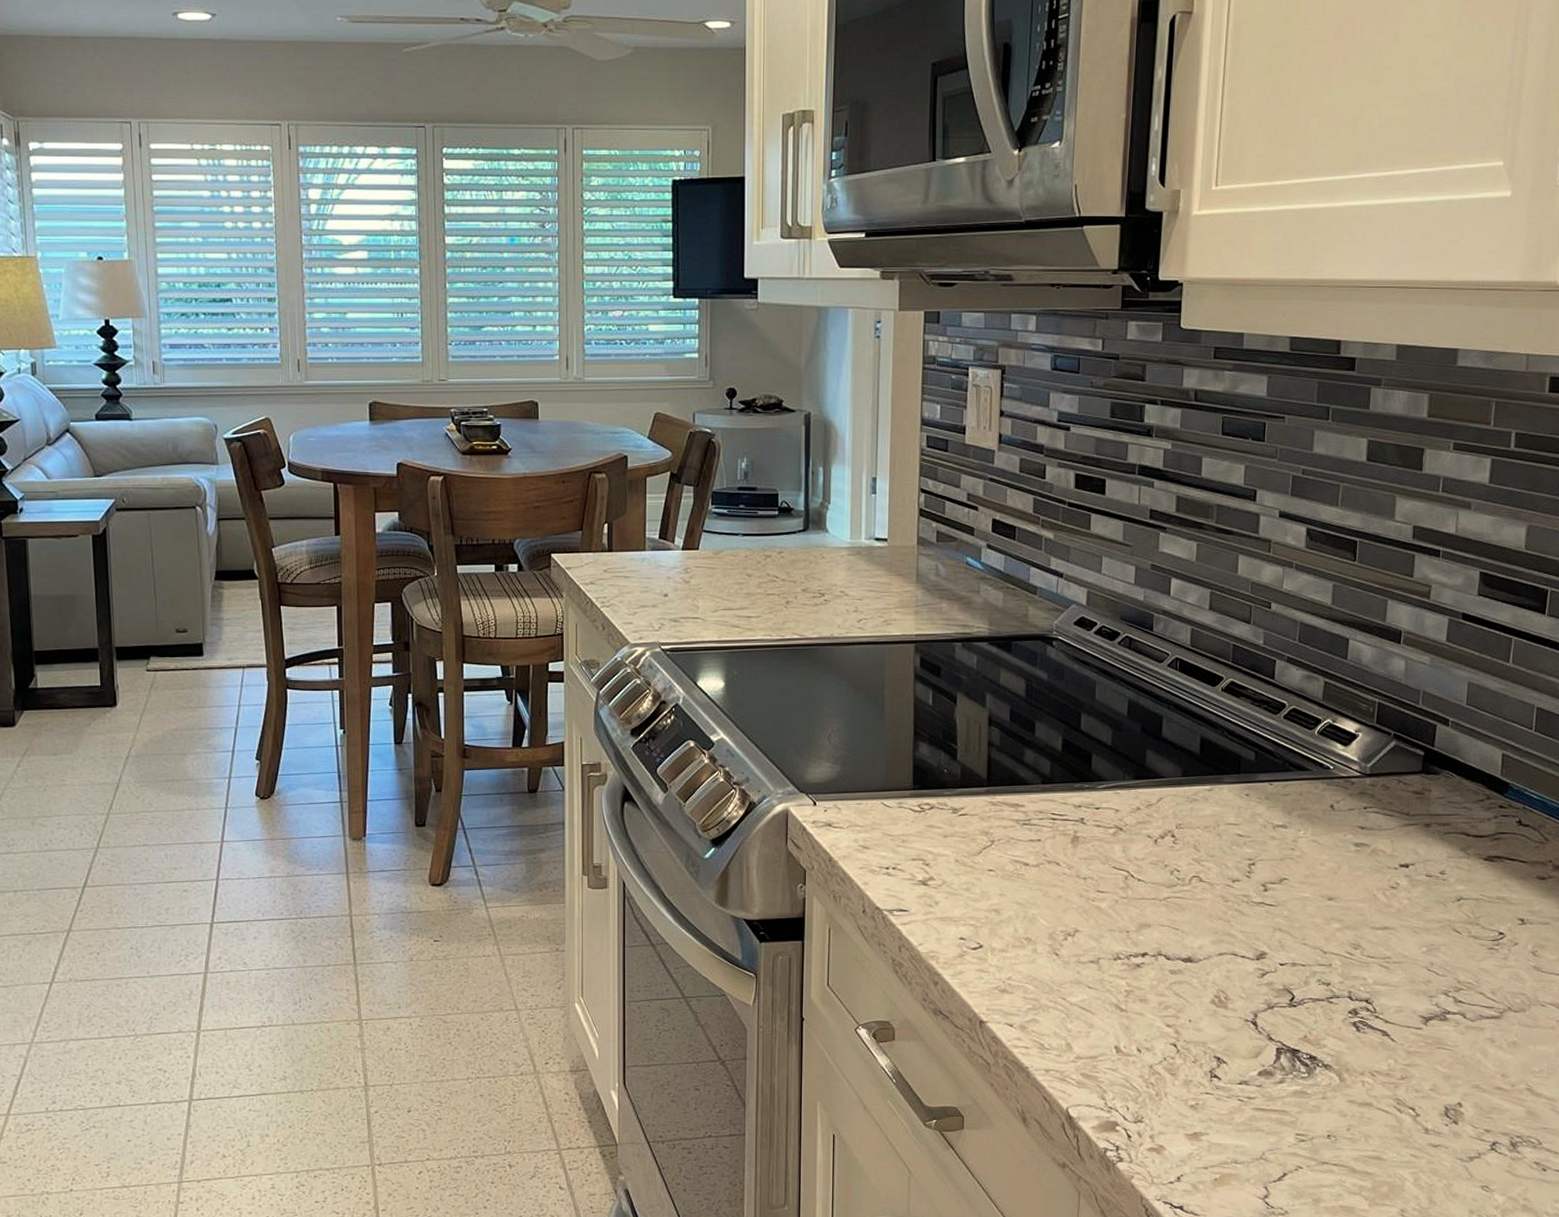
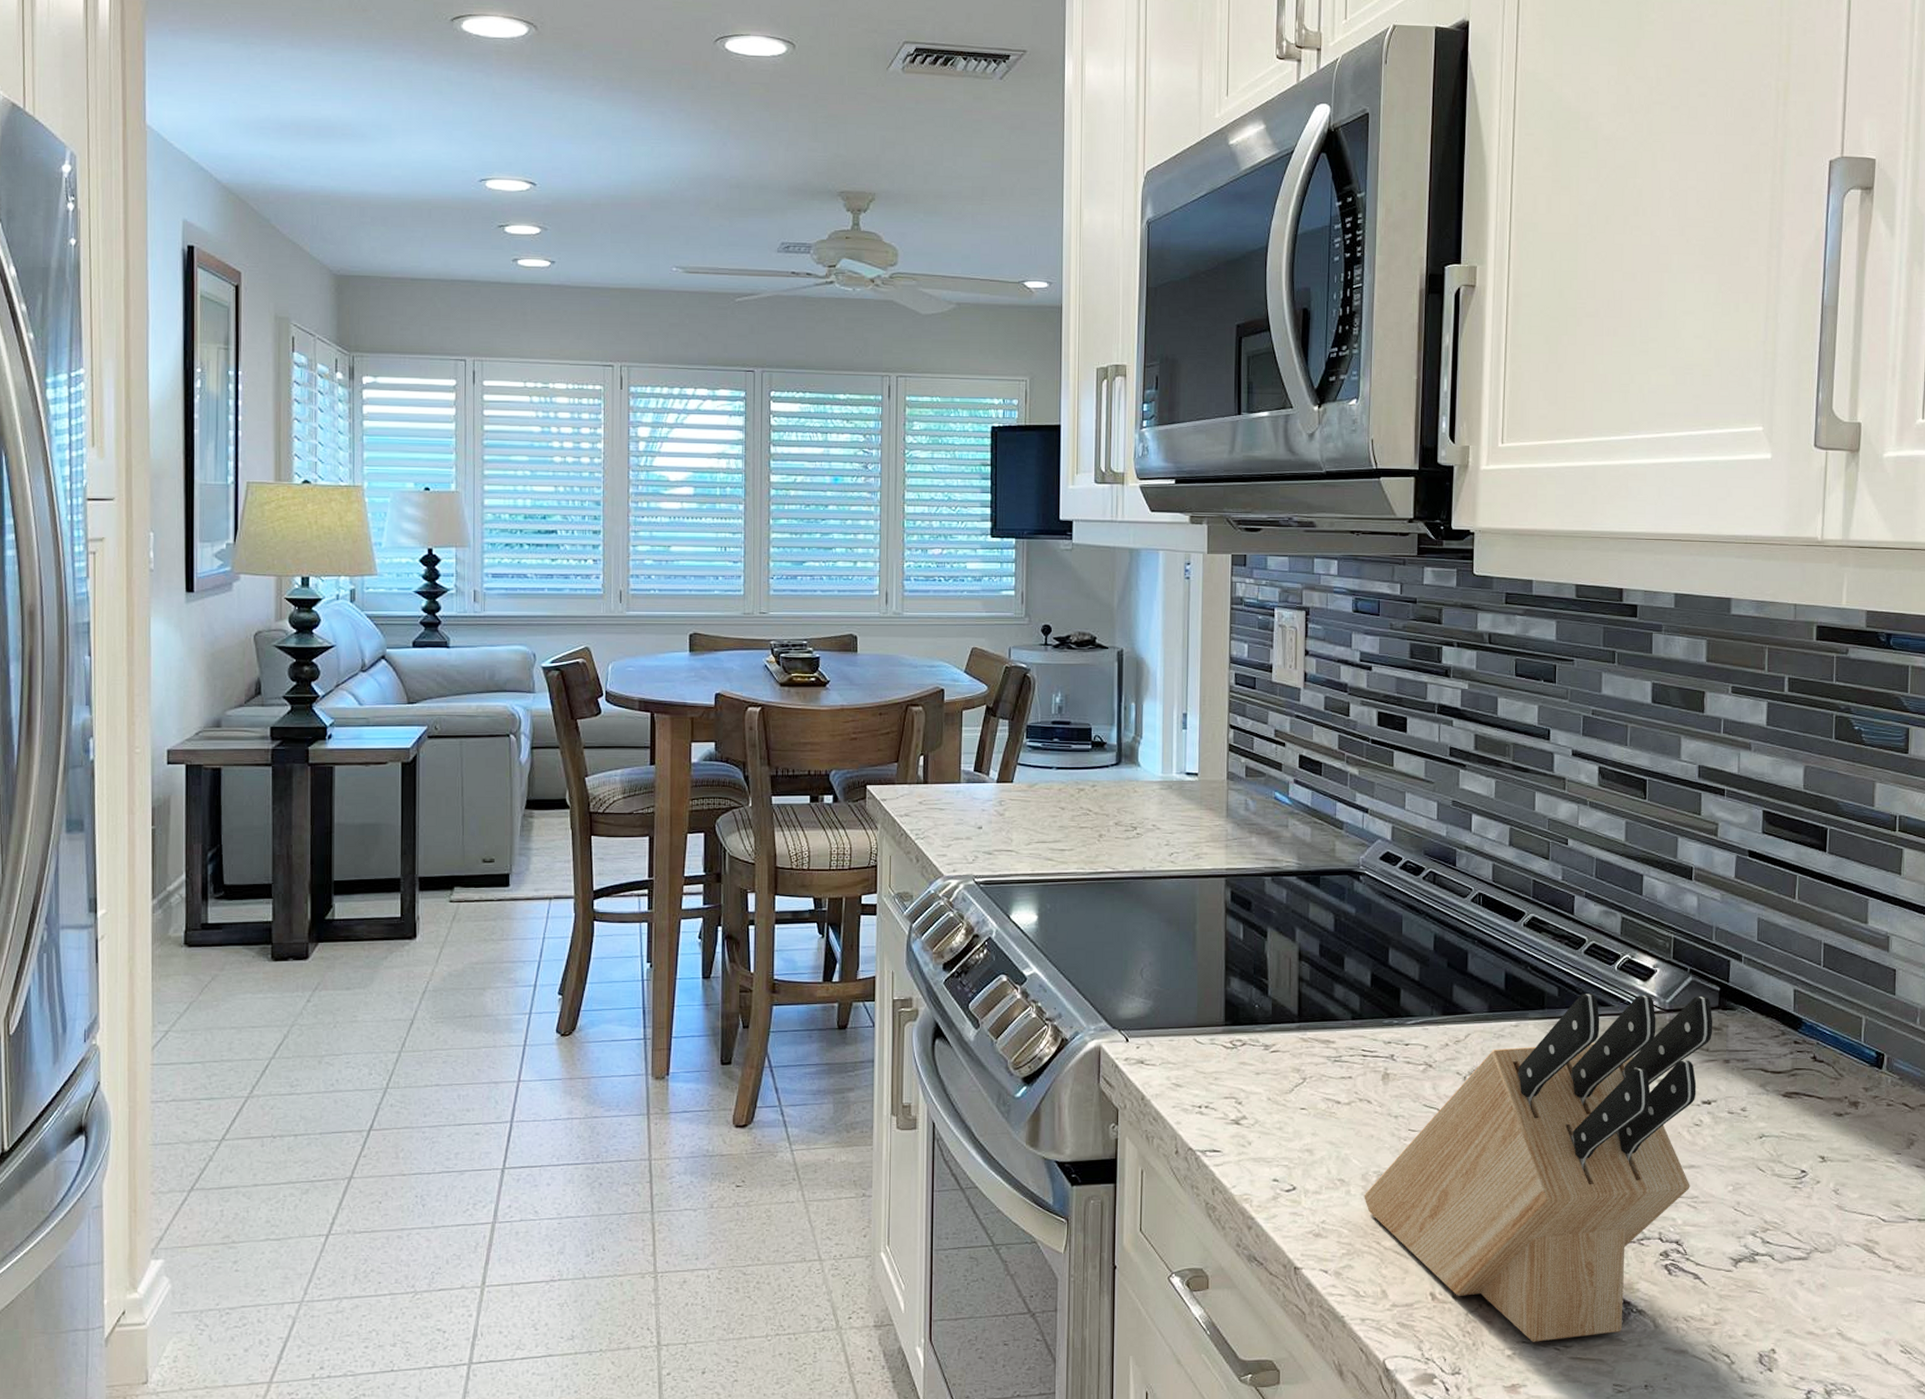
knife block: none [1050,758,1416,1093] -> present [1364,994,1713,1342]

